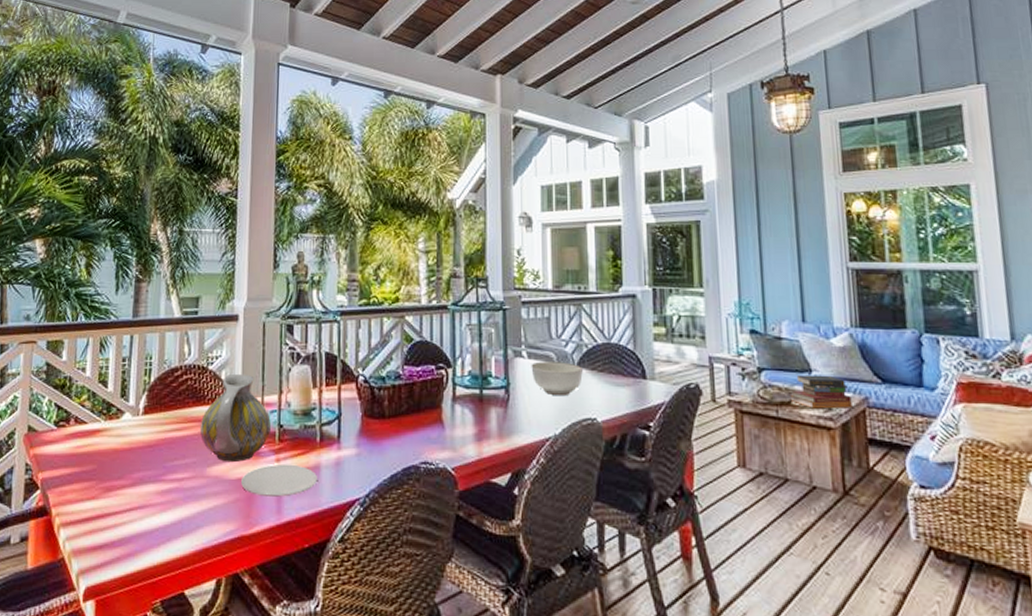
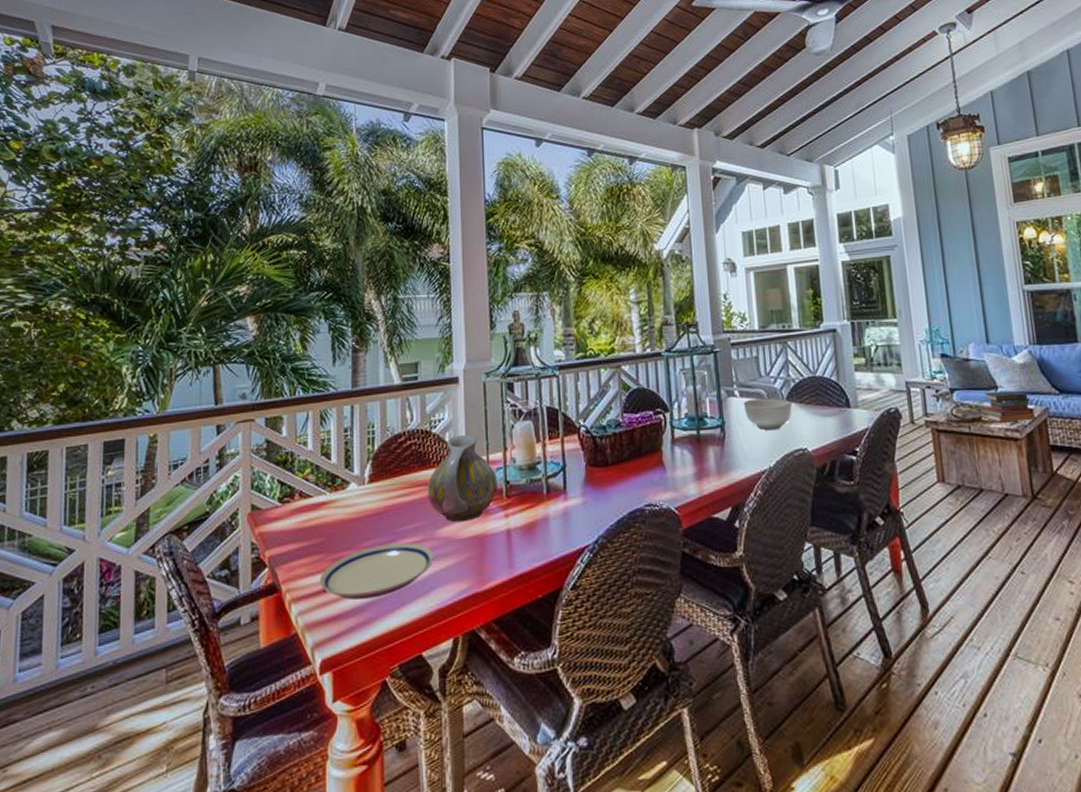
plate: none [88,477,203,531] -> present [319,542,434,600]
plate: present [241,463,318,498] -> none [472,518,548,553]

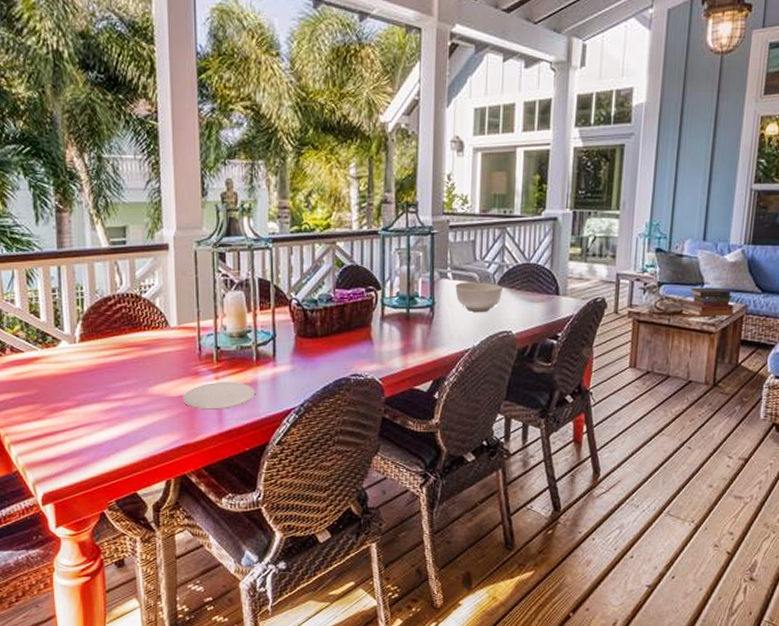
plate: present [319,542,434,600] -> none [36,398,147,445]
pitcher: present [427,434,499,523] -> none [138,301,209,382]
plate: none [472,518,548,553] -> present [183,381,256,411]

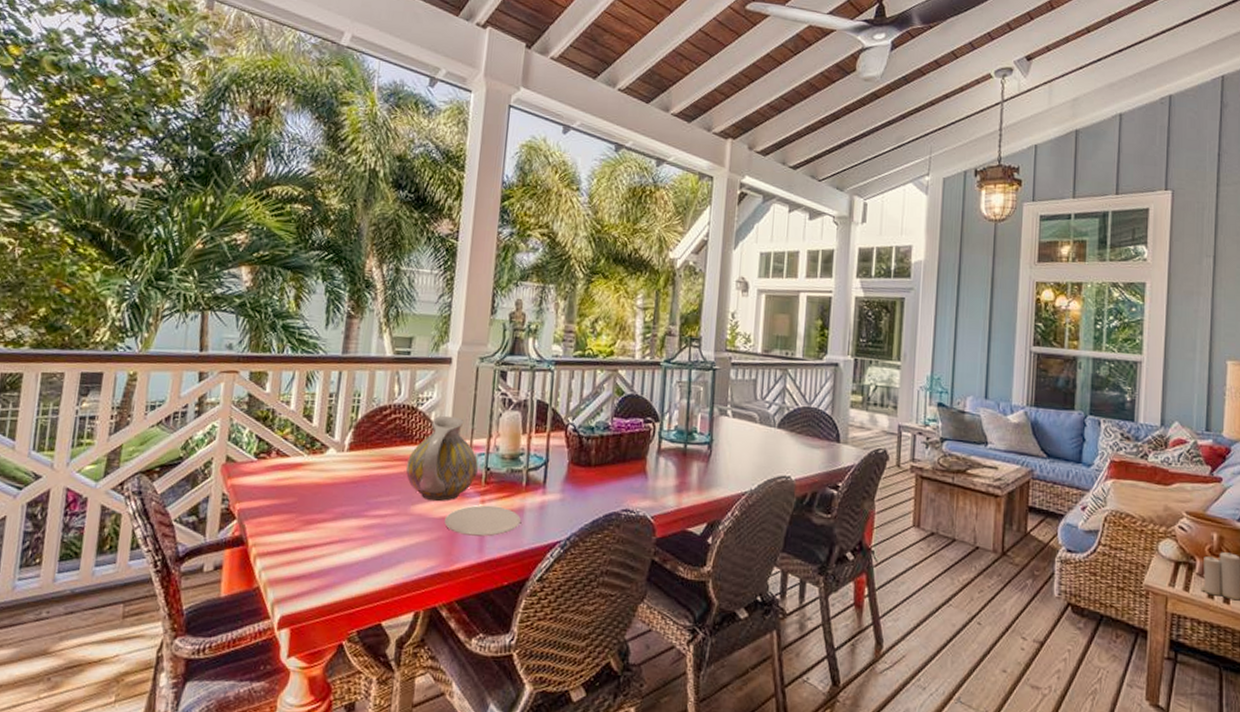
pitcher: none [138,301,209,382] -> present [405,415,479,502]
bowl: present [455,282,502,313] -> none [734,420,782,455]
books: present [682,287,734,317] -> none [966,446,1019,479]

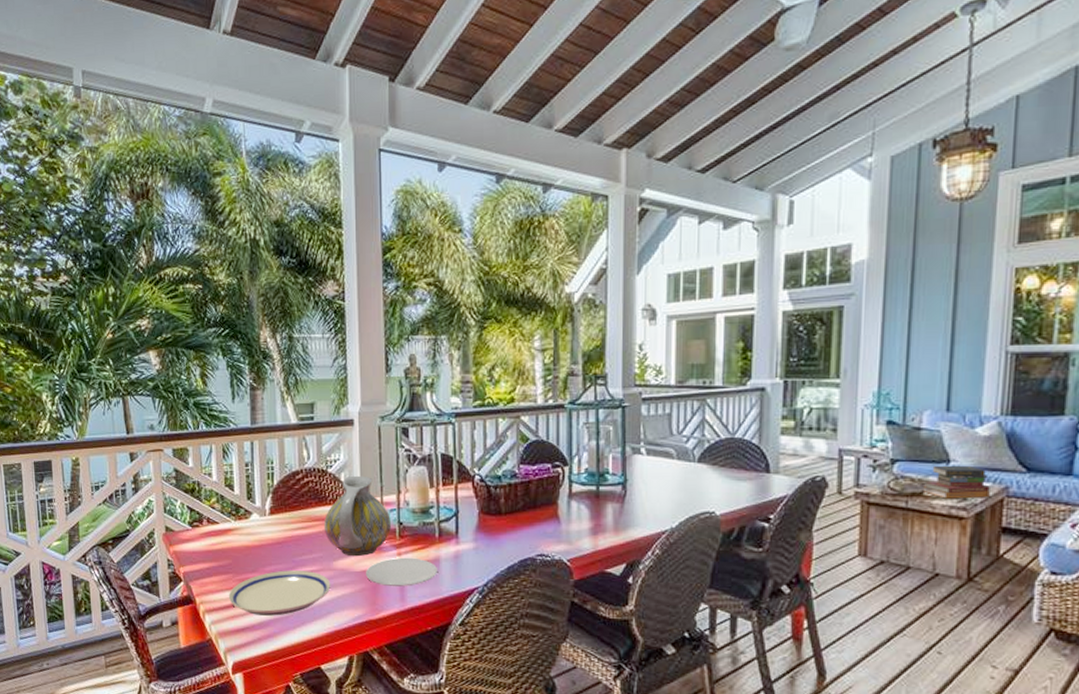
plate: none [287,512,406,564] -> present [228,570,331,616]
books: none [966,446,1019,479] -> present [922,465,990,499]

